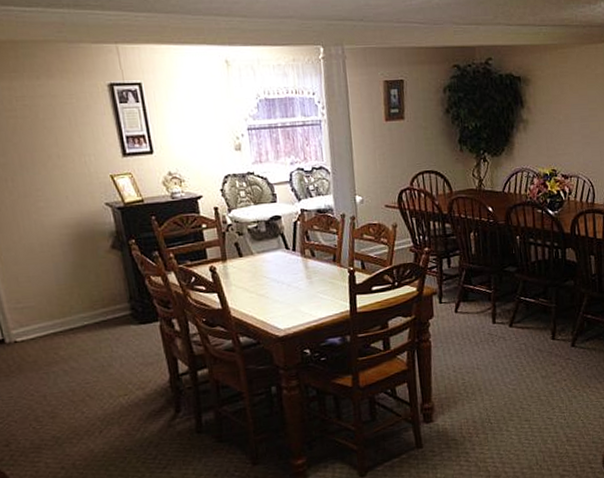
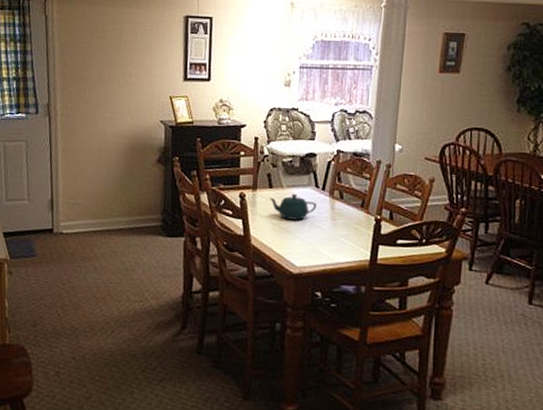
teapot: none [241,259,290,286] -> present [269,194,316,220]

